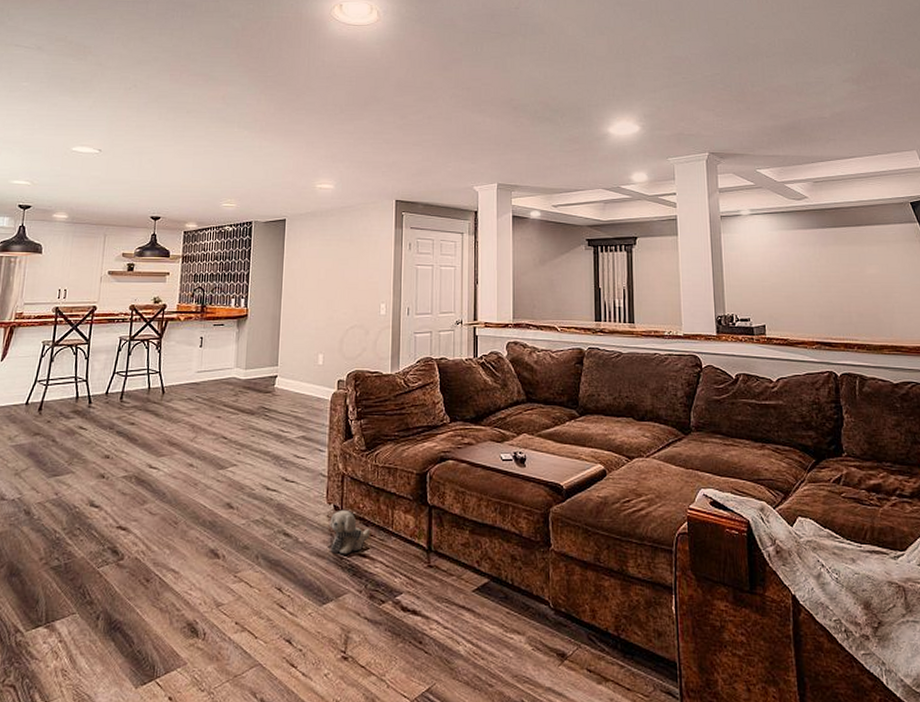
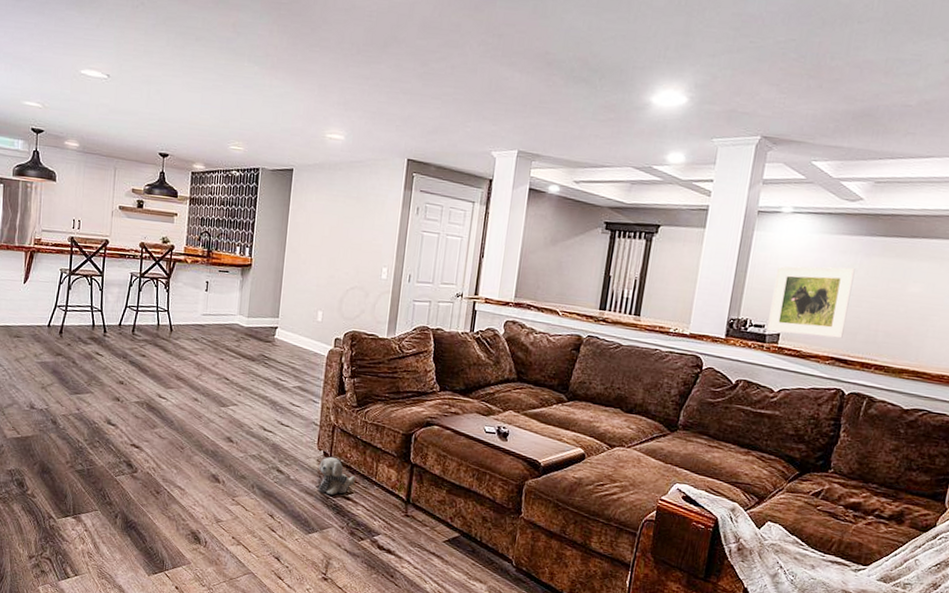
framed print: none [749,258,822,324] -> present [767,266,855,339]

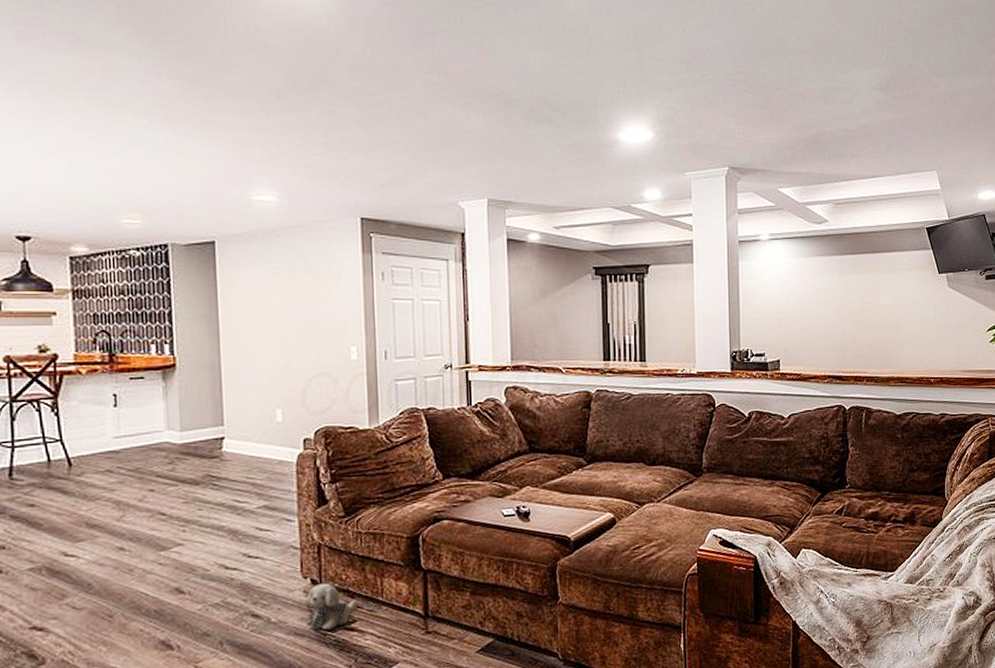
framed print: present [767,266,855,339] -> none [766,288,834,359]

